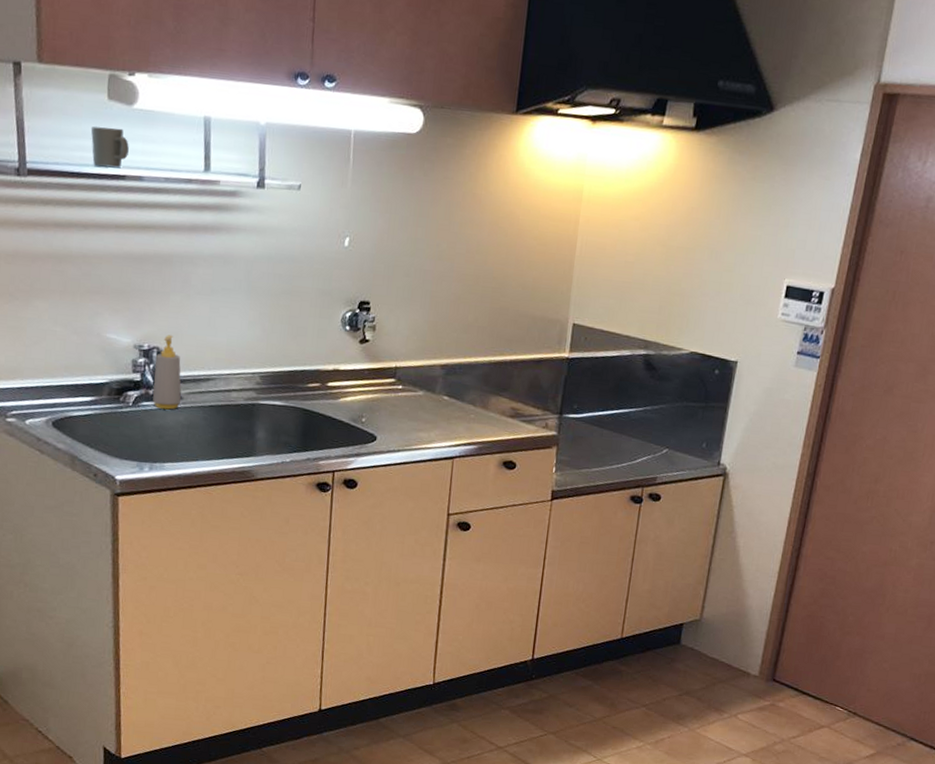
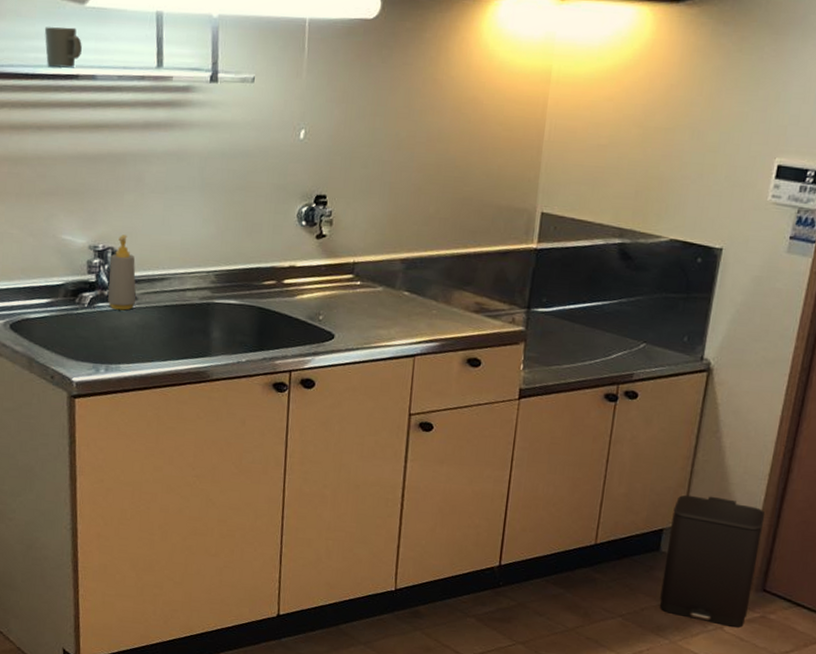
pedal bin: none [680,591,775,715] -> present [660,494,765,628]

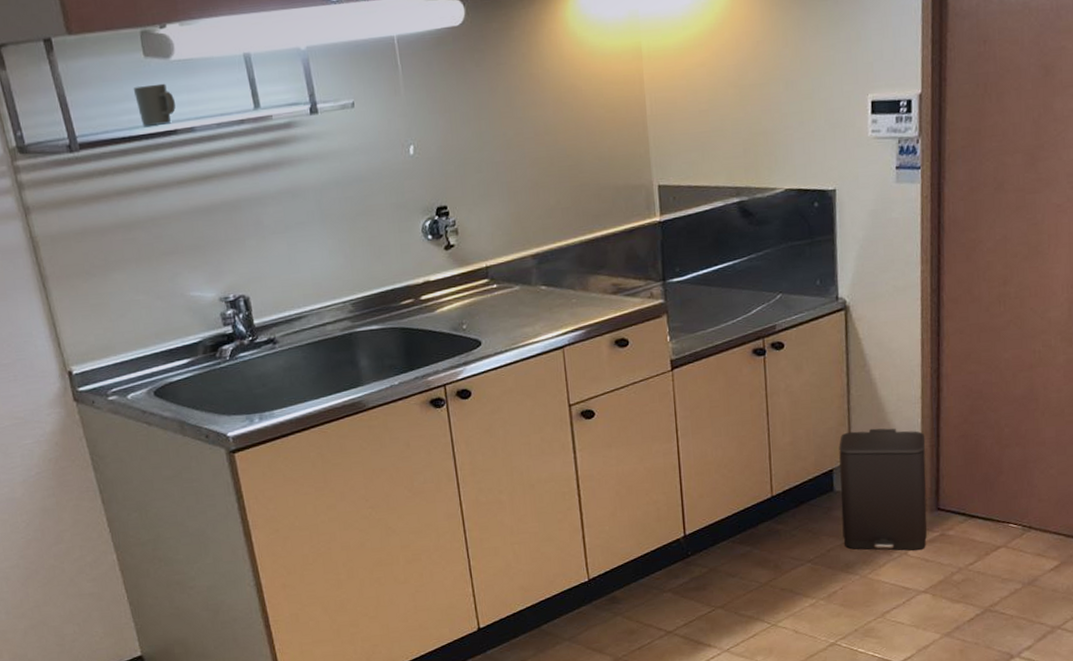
soap bottle: present [108,234,136,311] -> none [244,280,278,357]

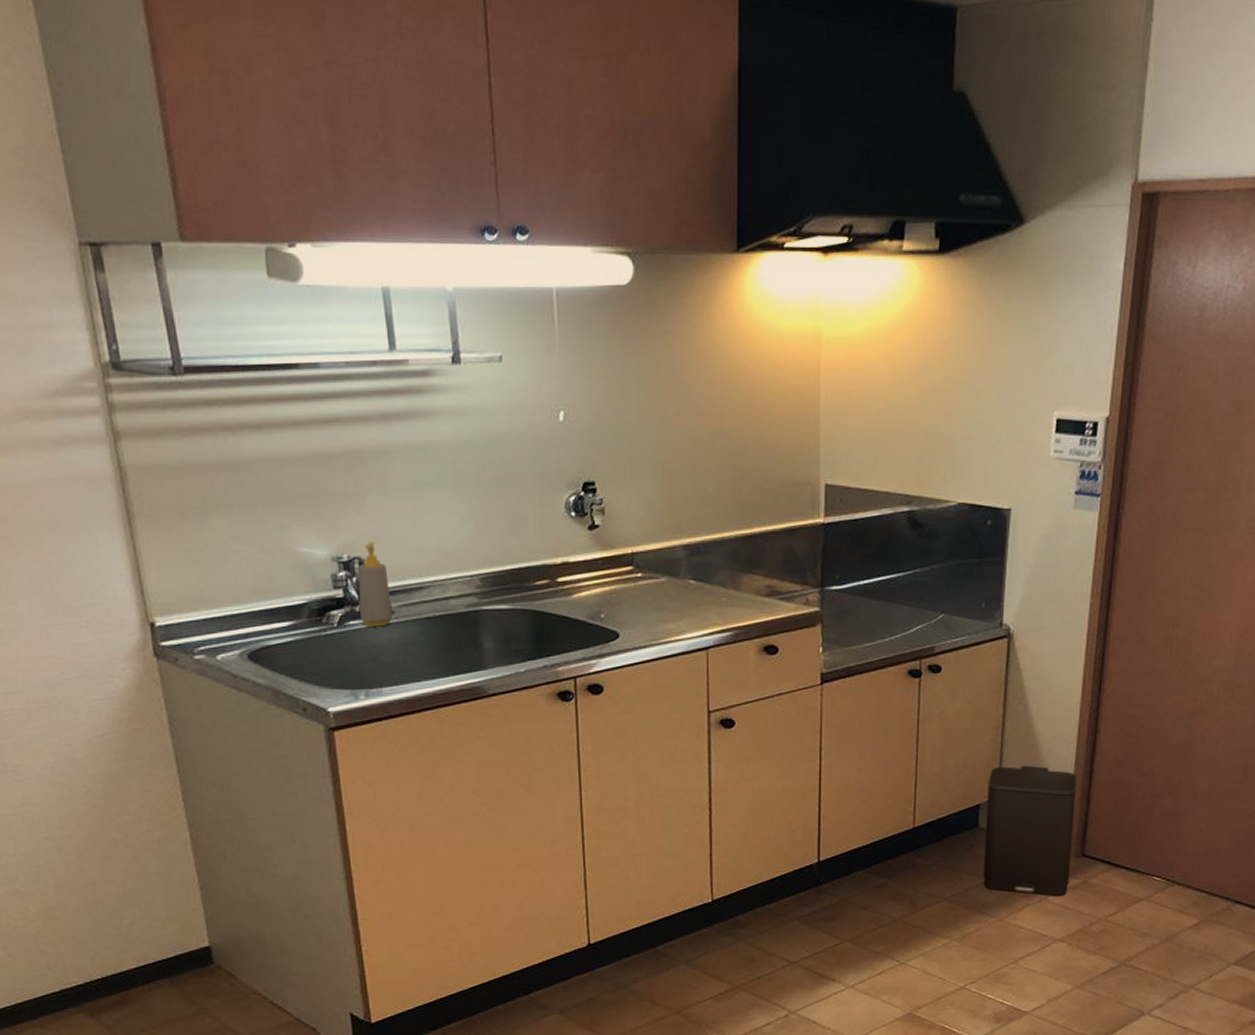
mug: present [133,83,176,126] -> none [251,309,299,356]
soap bottle: none [244,280,278,357] -> present [359,542,393,627]

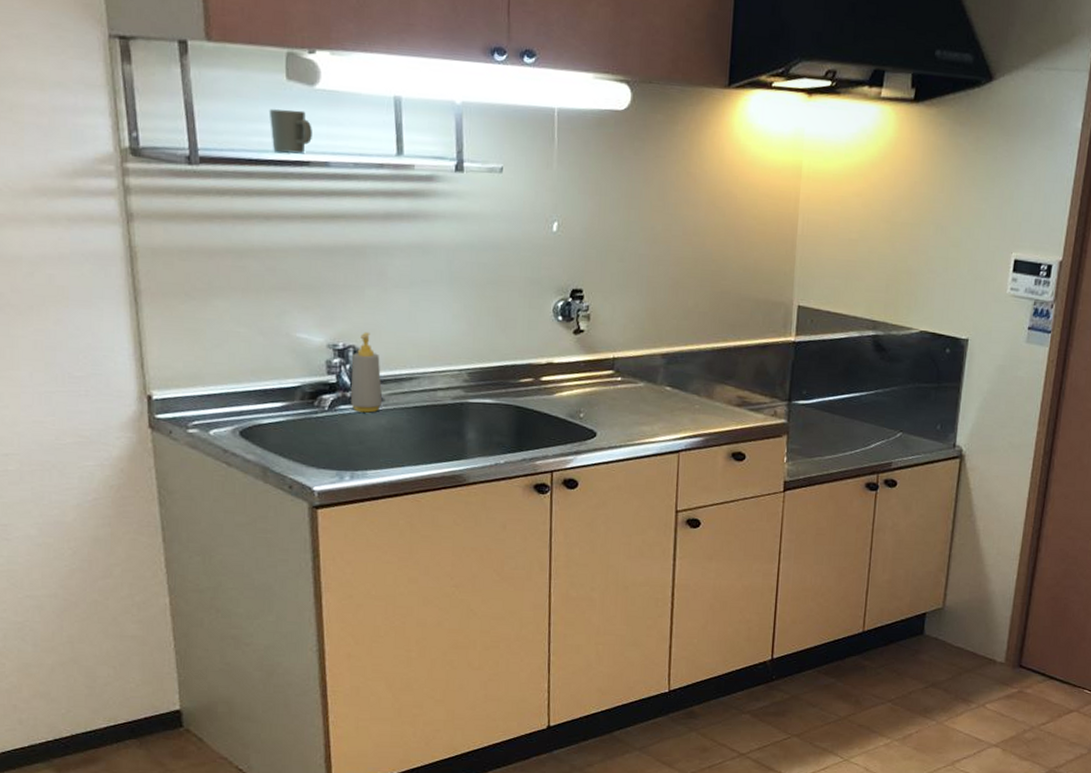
mug: none [251,309,299,356] -> present [269,109,312,154]
pedal bin: present [983,765,1078,896] -> none [926,578,1018,704]

